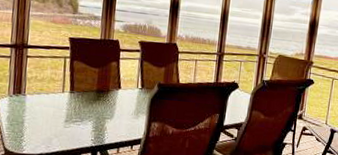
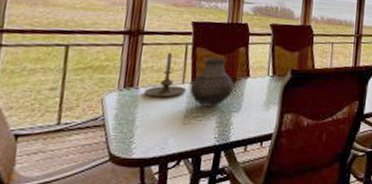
candle holder: none [30,65,67,104] -> present [143,53,187,98]
vase: none [69,70,107,114] -> present [190,57,234,107]

